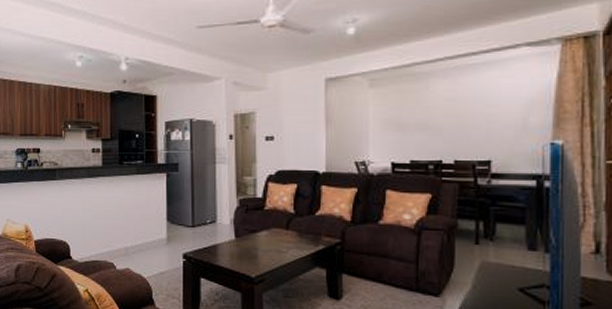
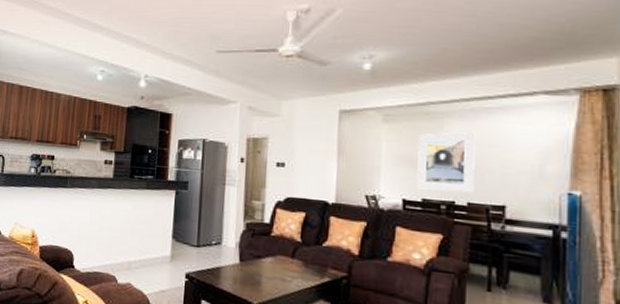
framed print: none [405,91,461,151] -> present [417,132,476,192]

